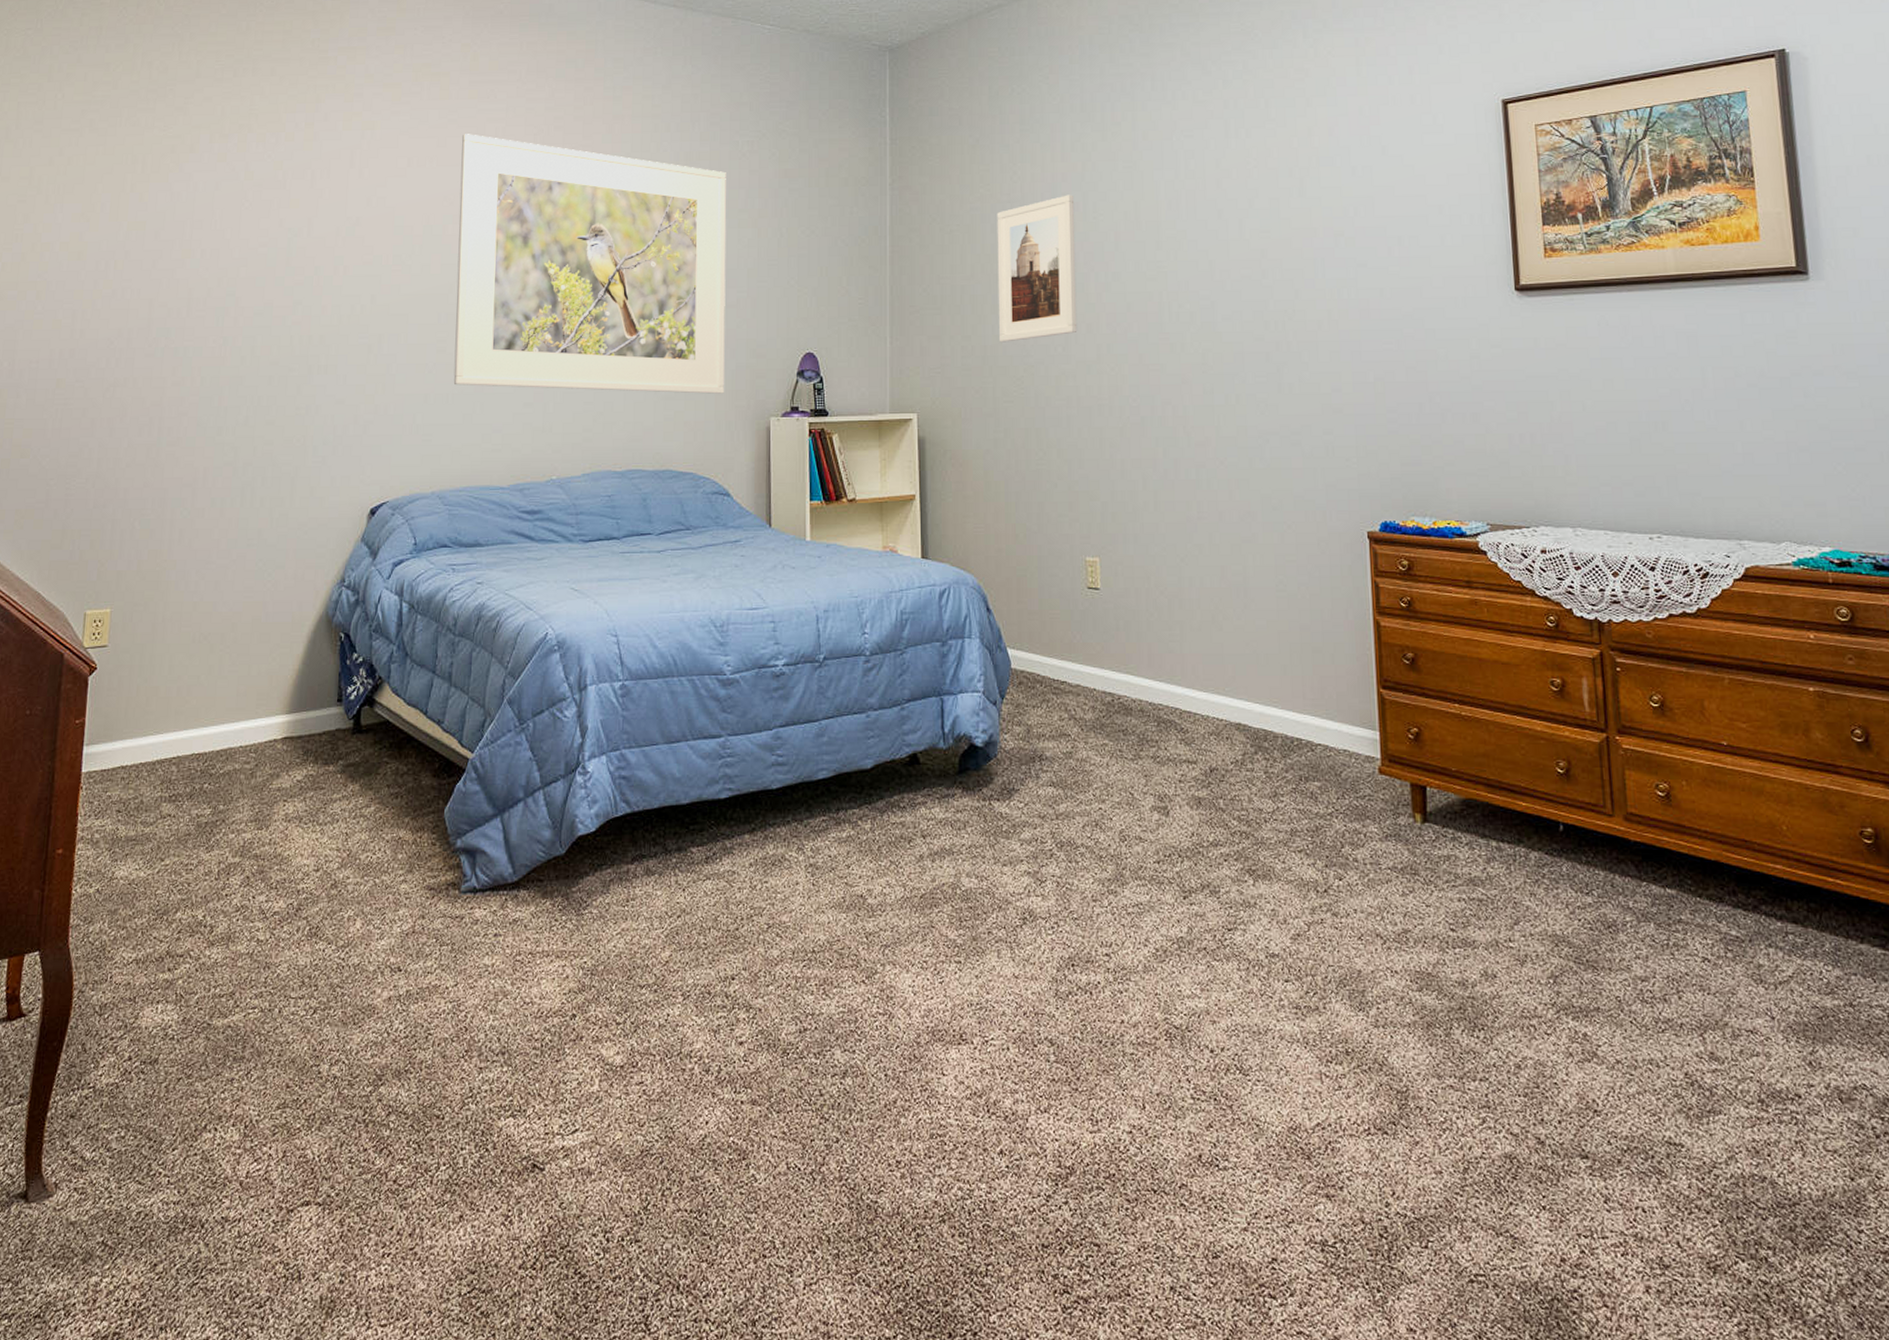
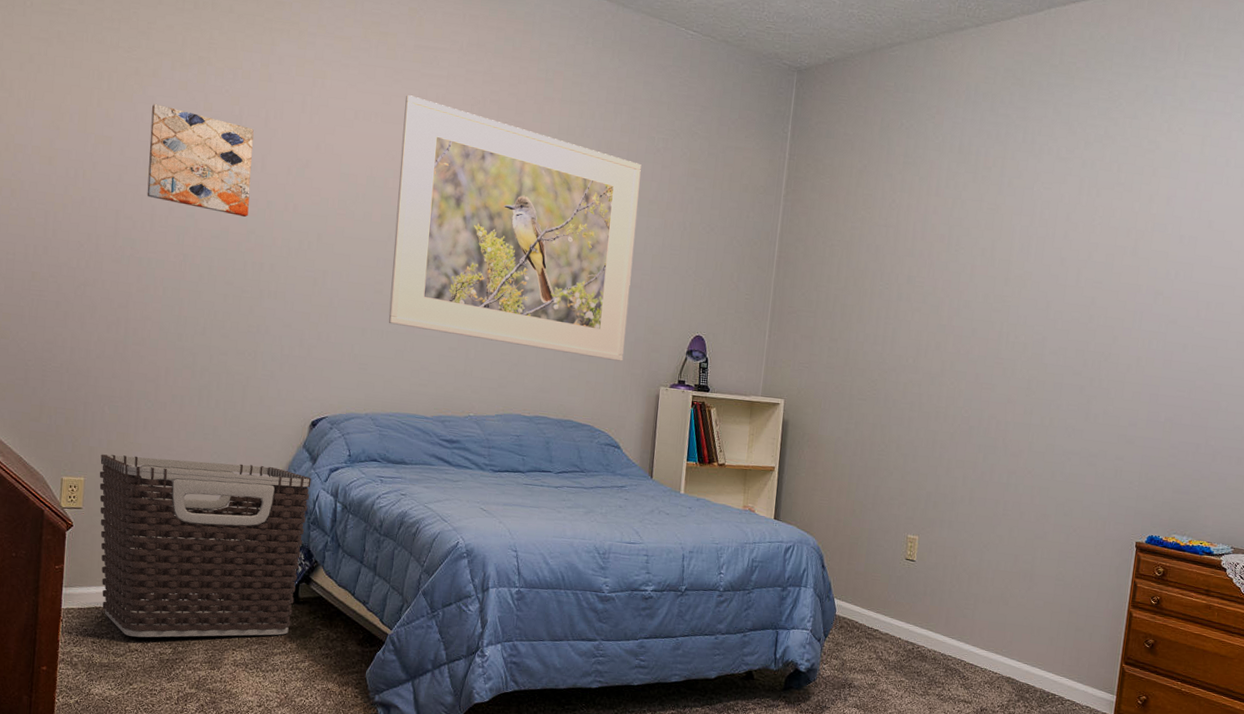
clothes hamper: none [127,569,372,798] -> present [99,454,312,638]
wall art: none [183,180,299,289] -> present [147,104,254,218]
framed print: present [997,194,1078,342] -> none [861,226,942,349]

